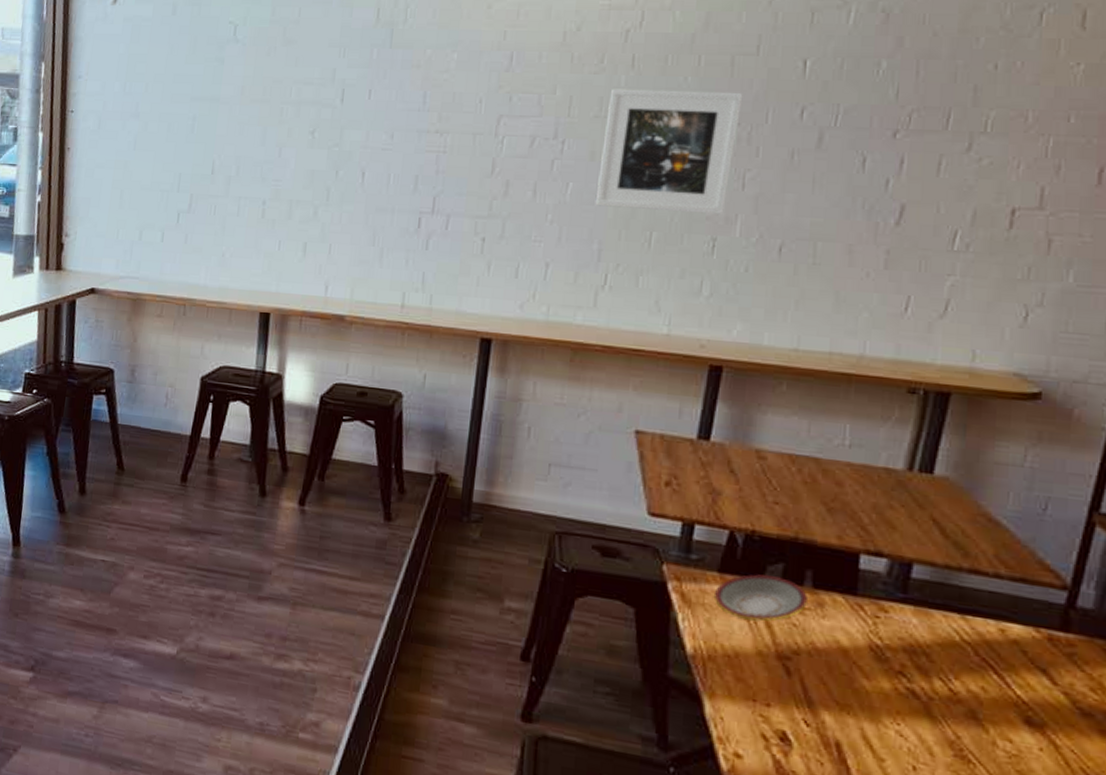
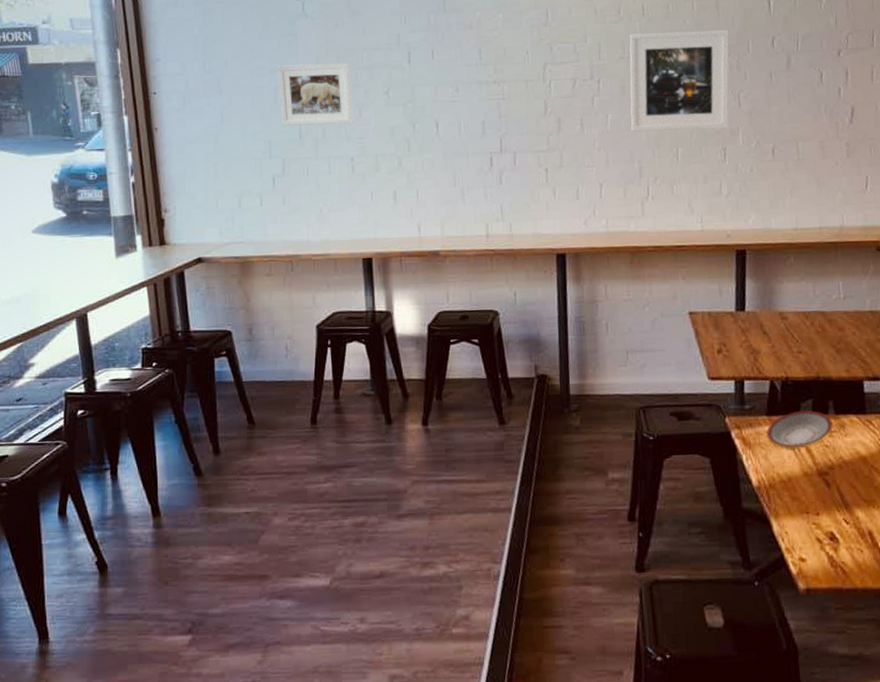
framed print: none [195,93,276,164] -> present [278,62,354,126]

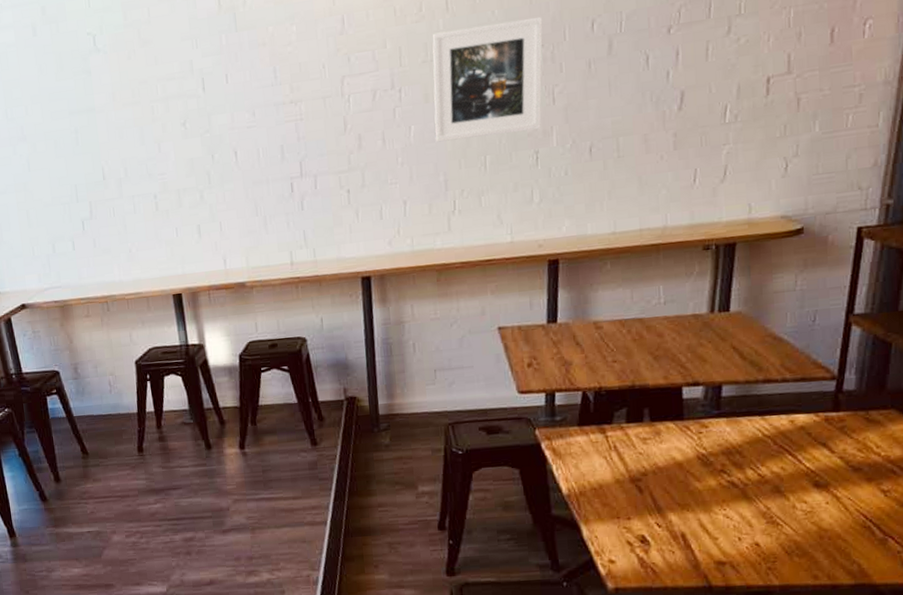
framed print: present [278,62,354,126] -> none [76,96,154,168]
plate: present [766,410,833,449] -> none [577,419,648,458]

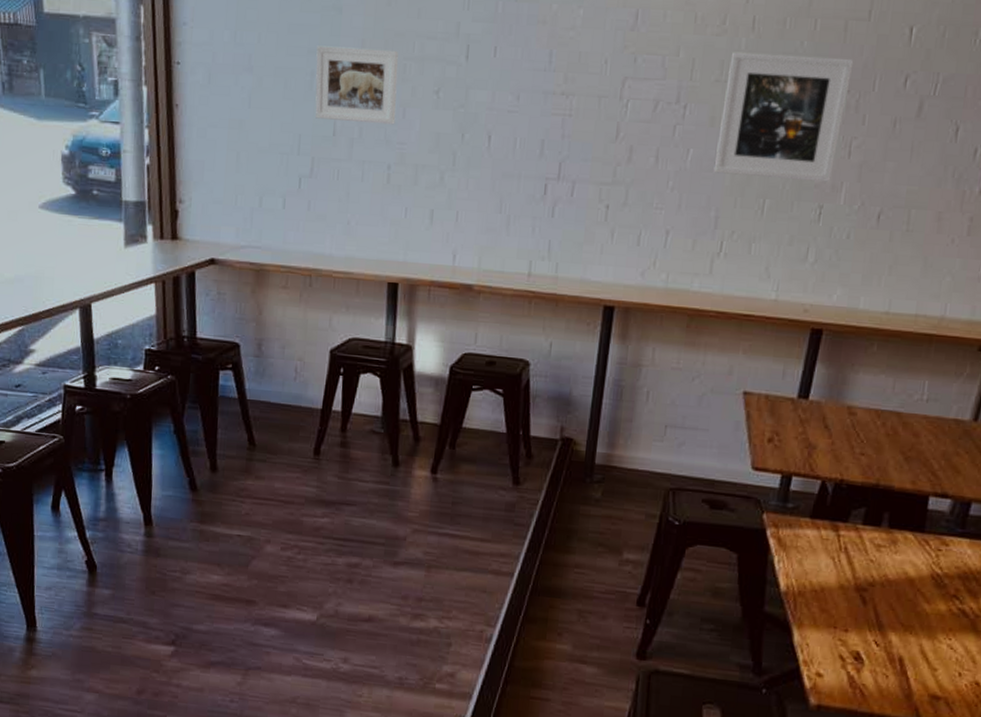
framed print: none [76,96,154,168] -> present [315,45,398,125]

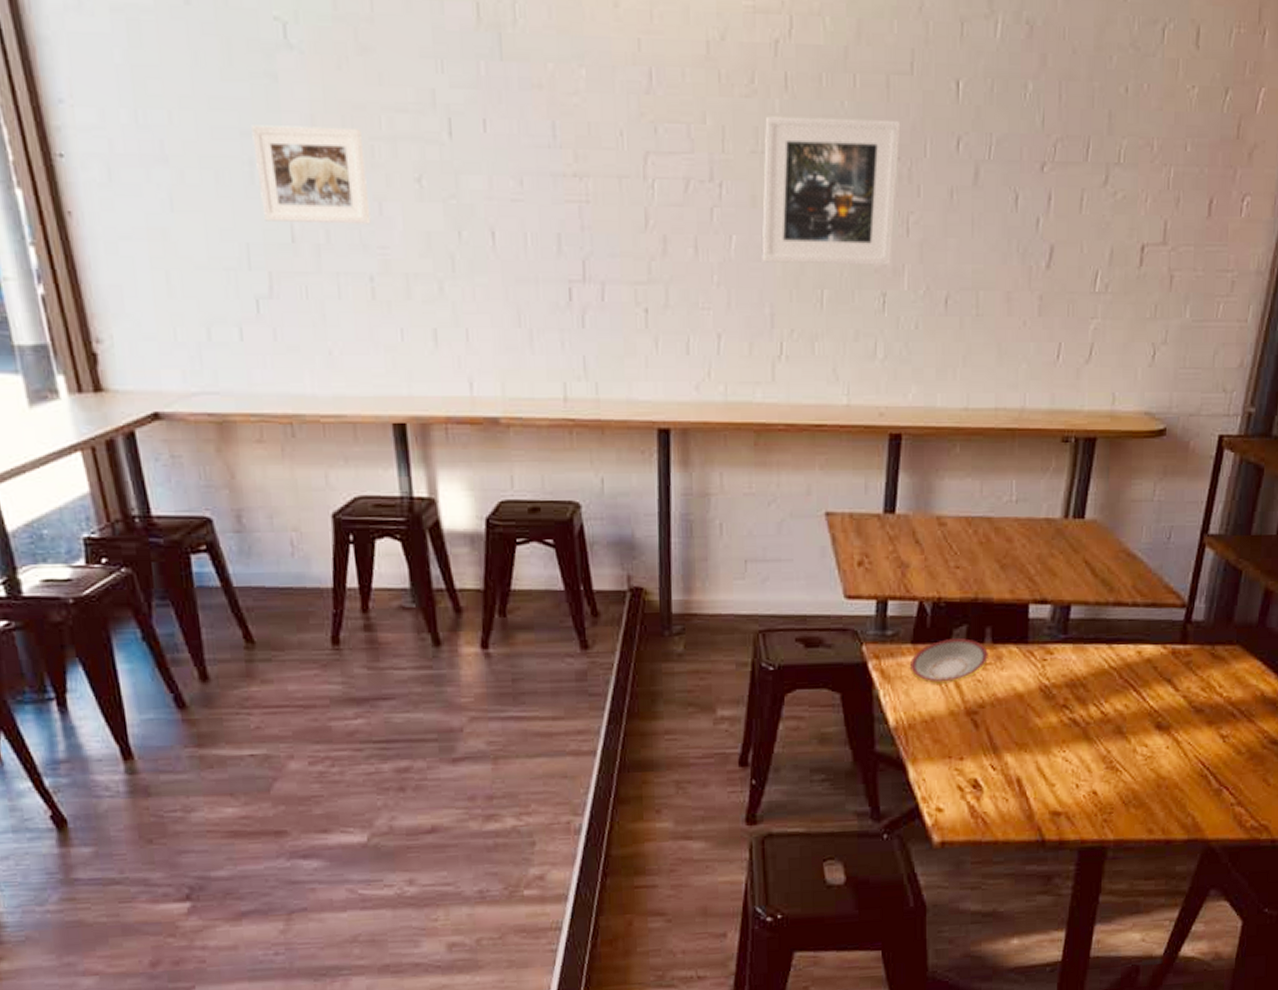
plate: none [805,517,884,559] -> present [909,637,988,684]

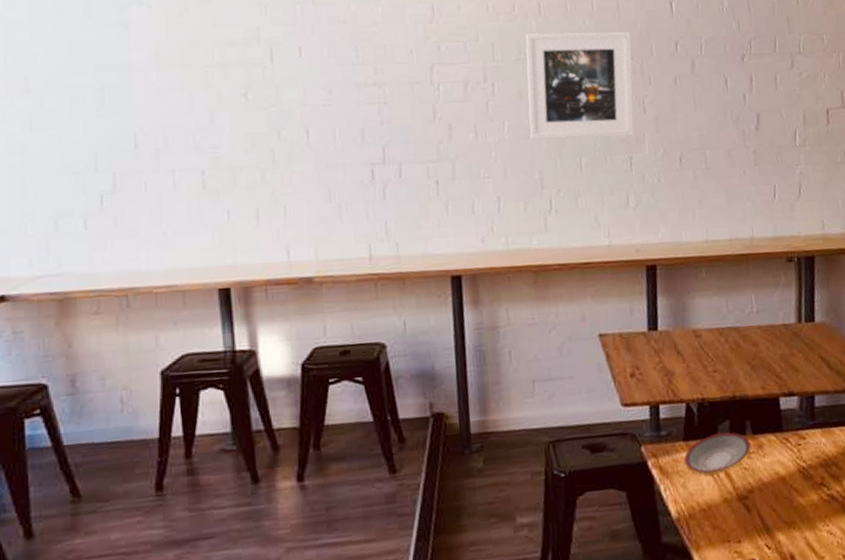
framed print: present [251,125,371,225] -> none [105,59,204,133]

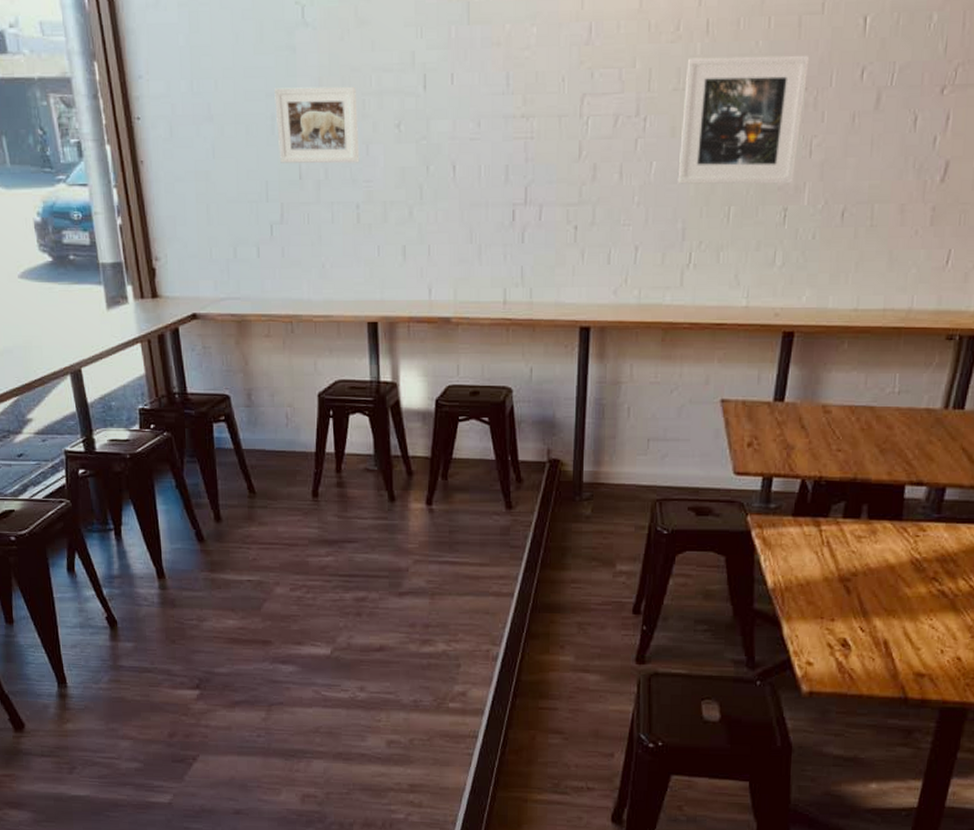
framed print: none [105,59,204,133] -> present [274,86,360,164]
plate: present [684,432,751,475] -> none [789,512,864,553]

